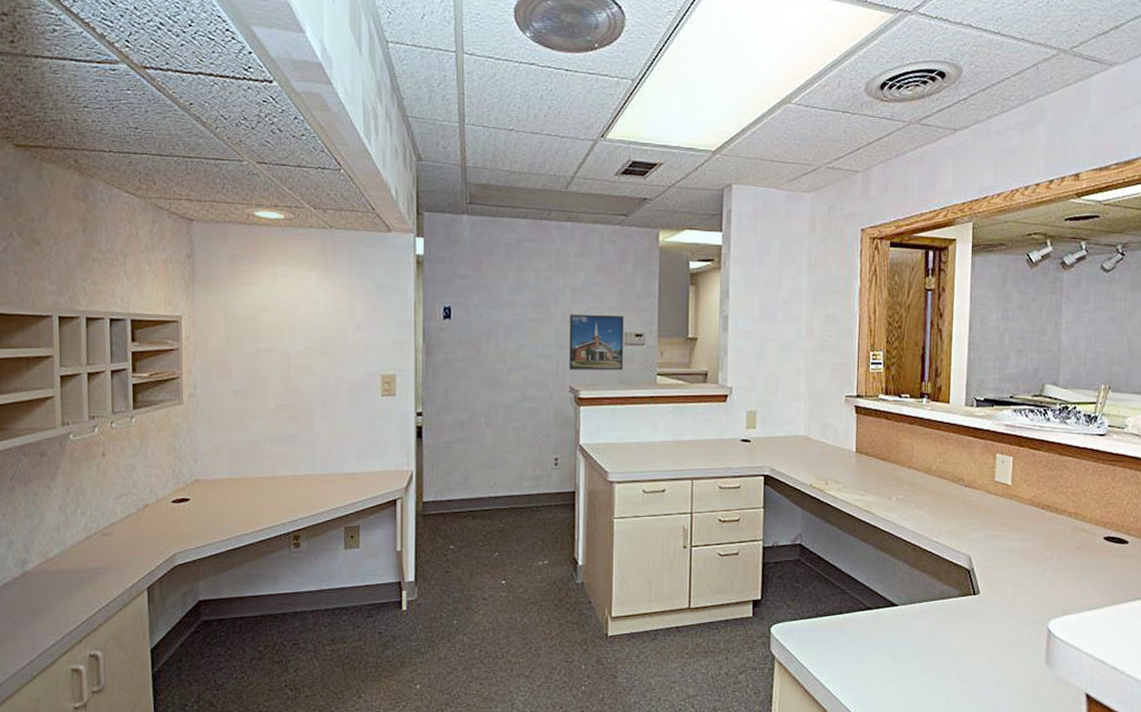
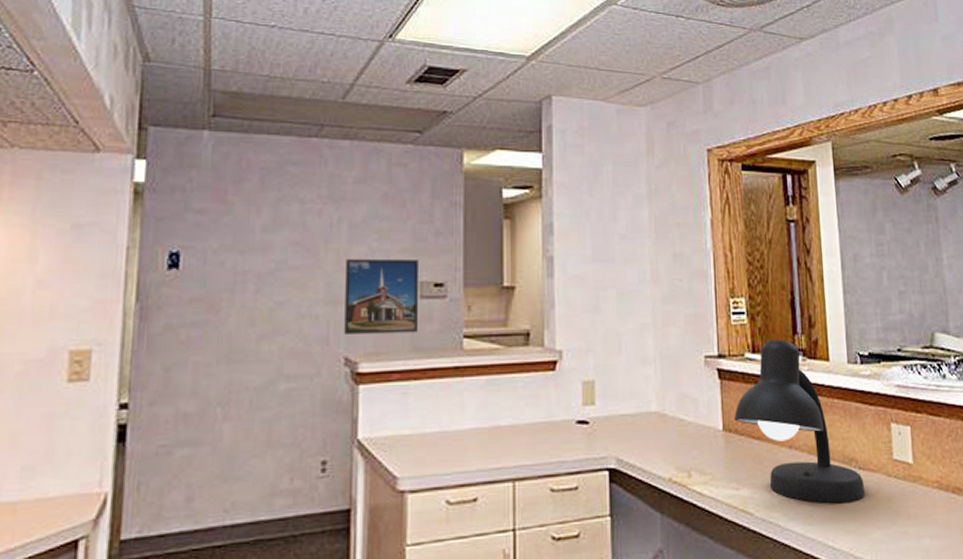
desk lamp: none [866,385,968,511] -> present [734,339,866,504]

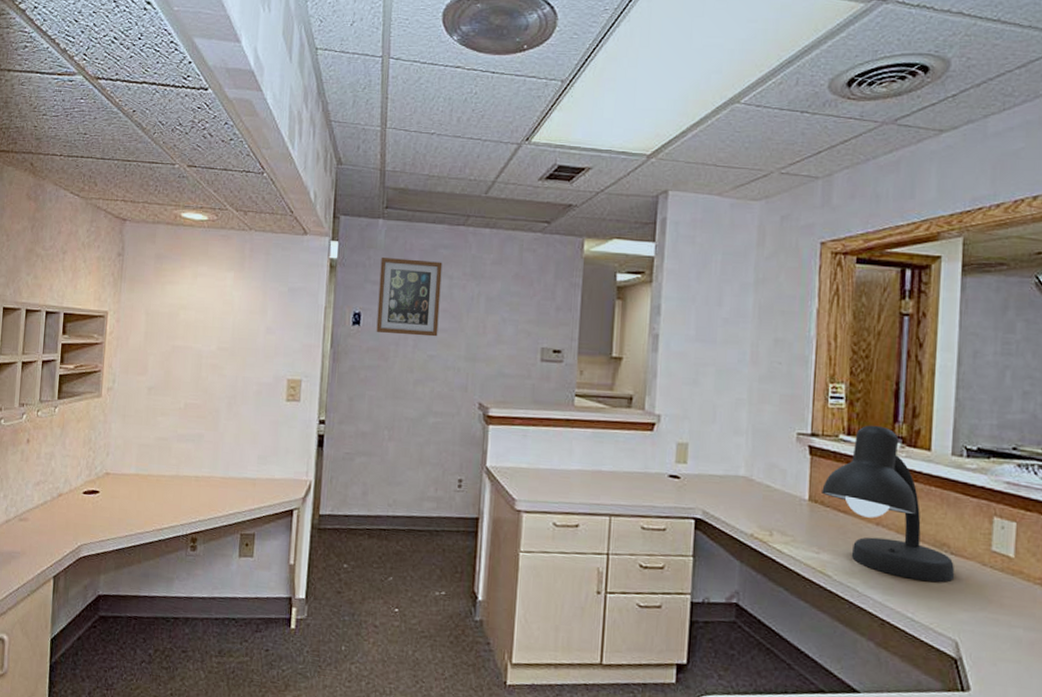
wall art: none [202,179,291,278] -> present [376,258,443,337]
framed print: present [344,258,418,334] -> none [479,325,541,389]

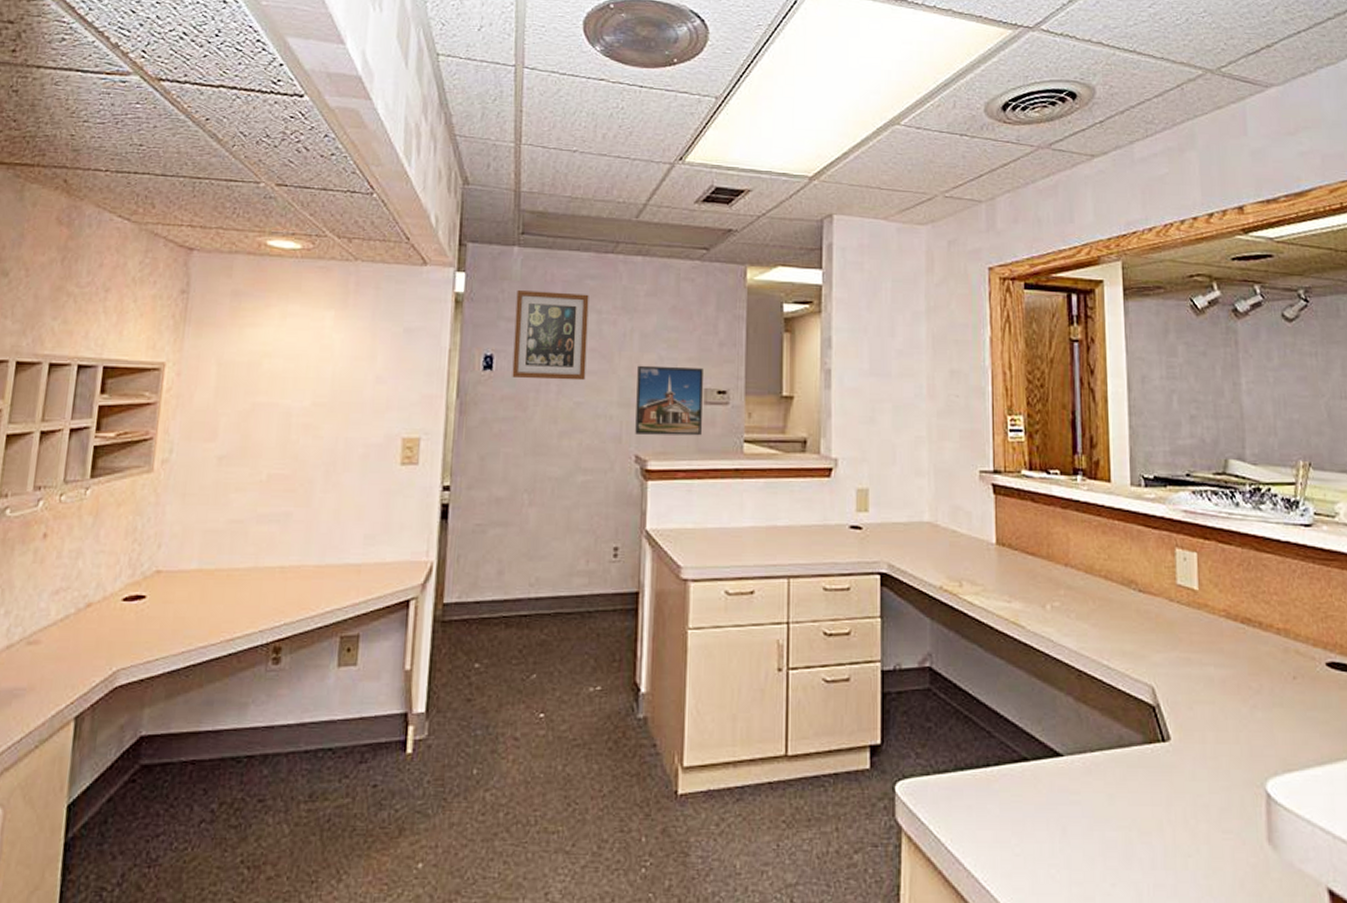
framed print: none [479,325,541,389] -> present [635,365,703,436]
desk lamp: present [822,425,955,583] -> none [1008,458,1145,624]

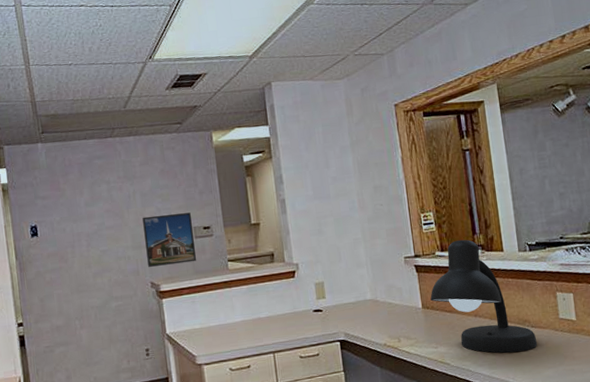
wall art: present [512,290,589,381] -> none [45,170,106,239]
desk lamp: none [1008,458,1145,624] -> present [430,239,538,353]

